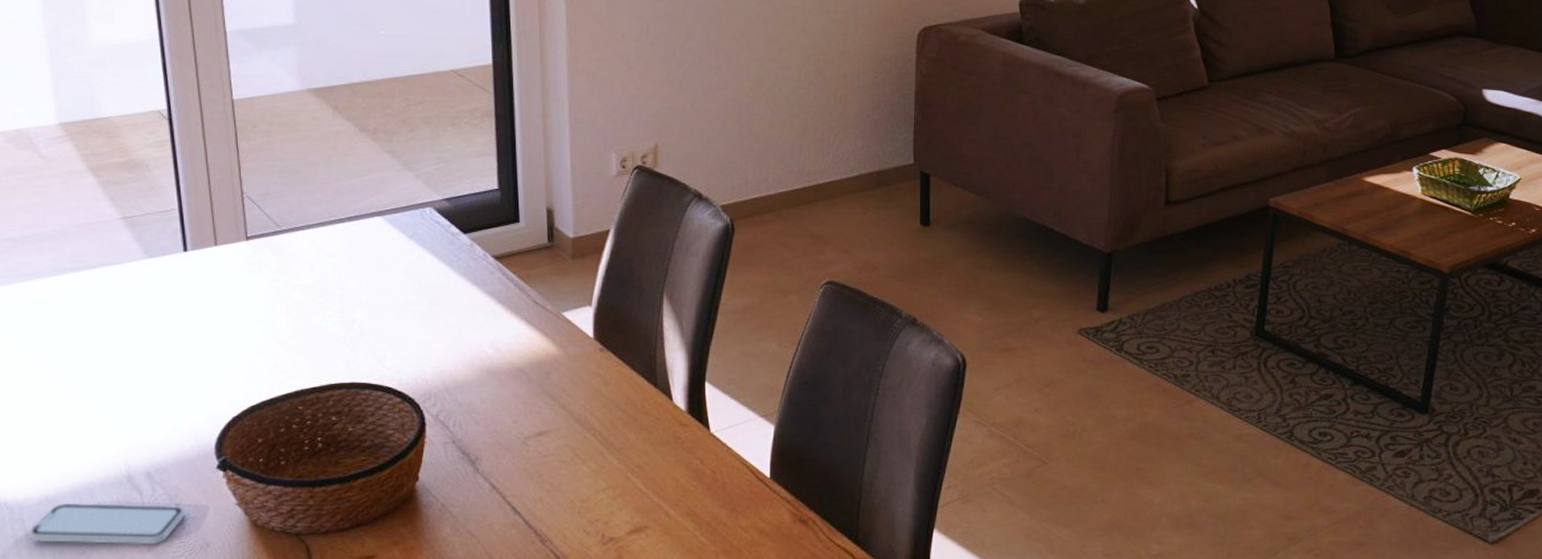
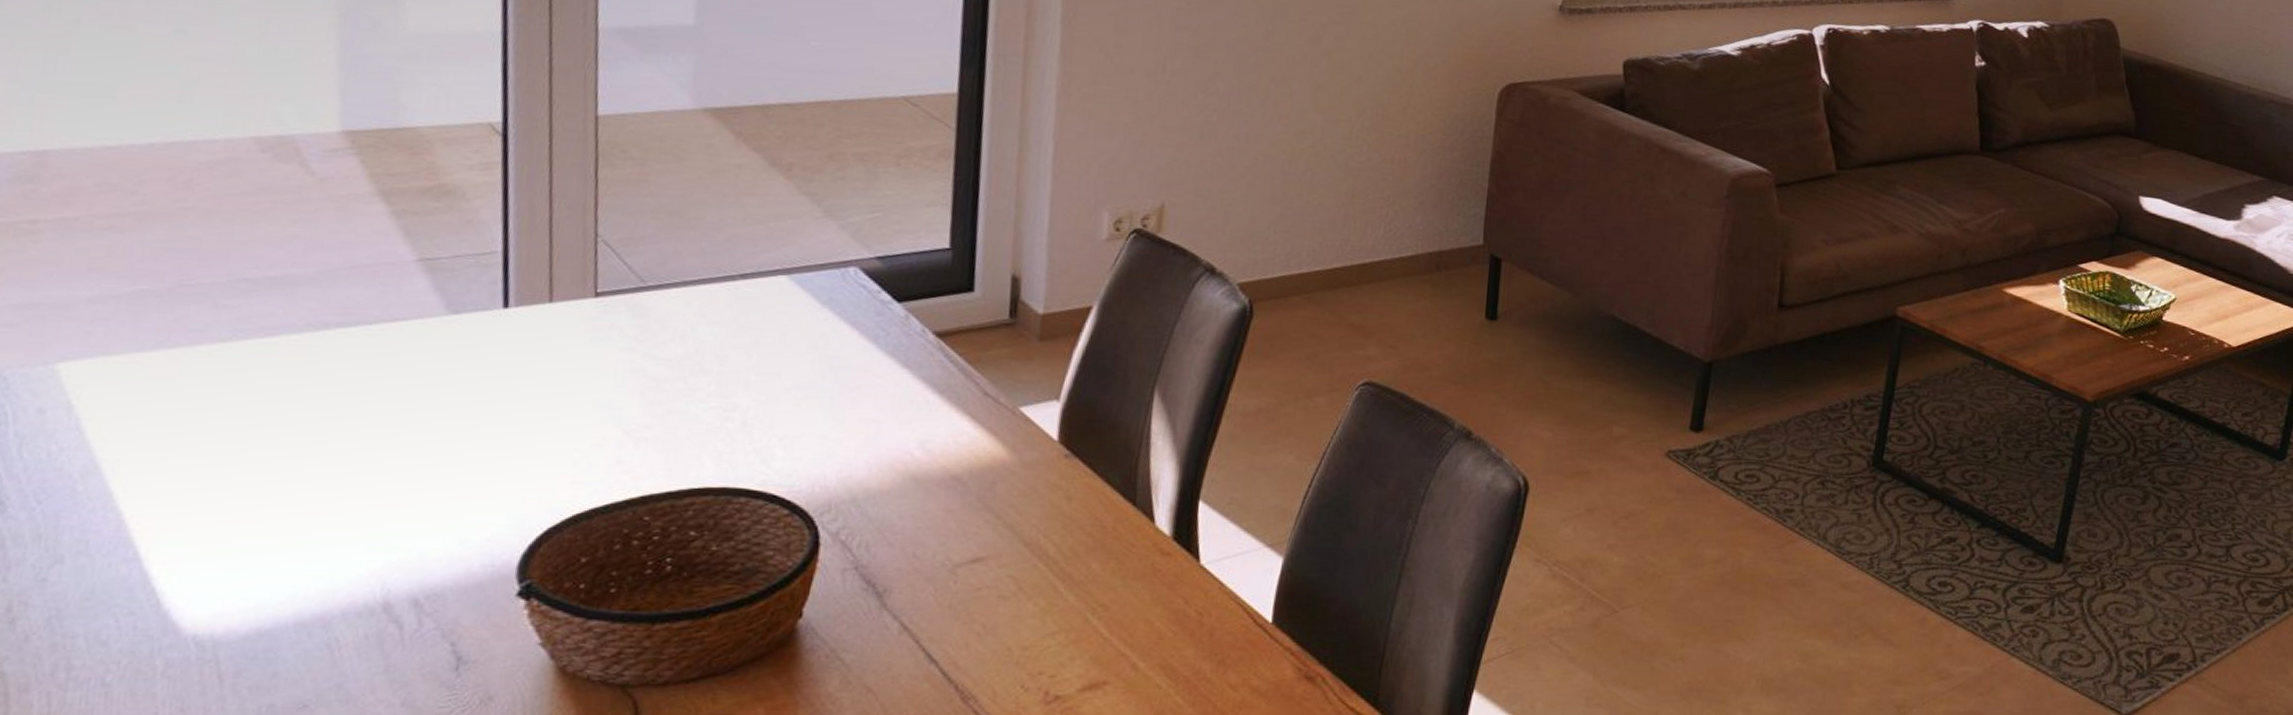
smartphone: present [28,502,184,545] -> none [224,638,463,698]

